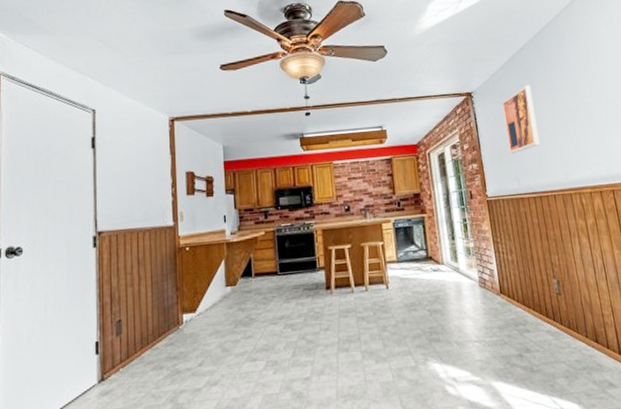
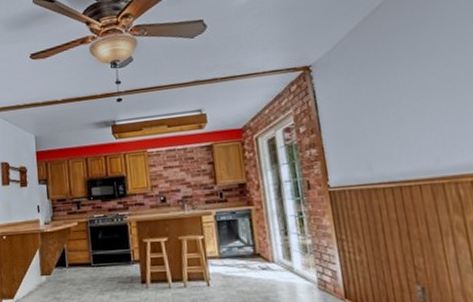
wall art: present [501,85,540,154] -> none [348,52,401,136]

